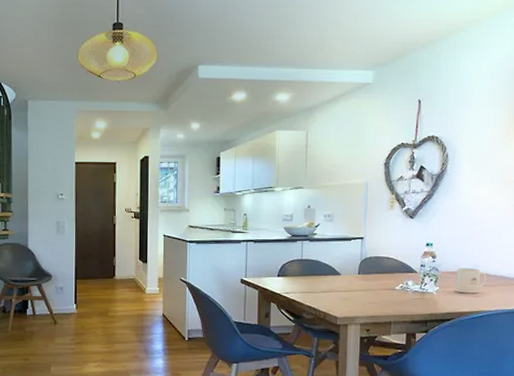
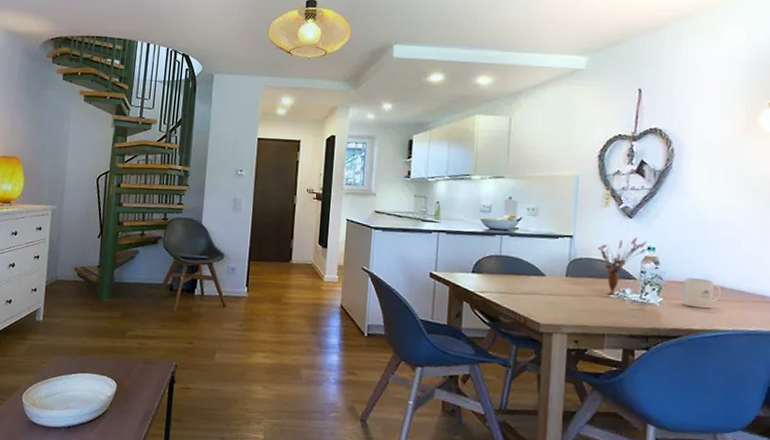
bouquet: none [384,235,426,289] -> present [597,237,647,297]

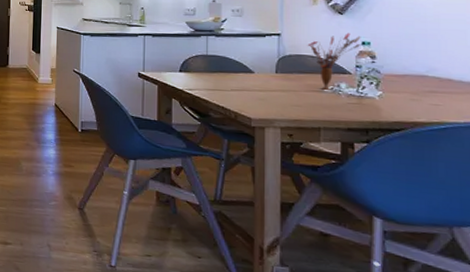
mug: present [682,278,722,309] -> none [403,71,449,101]

